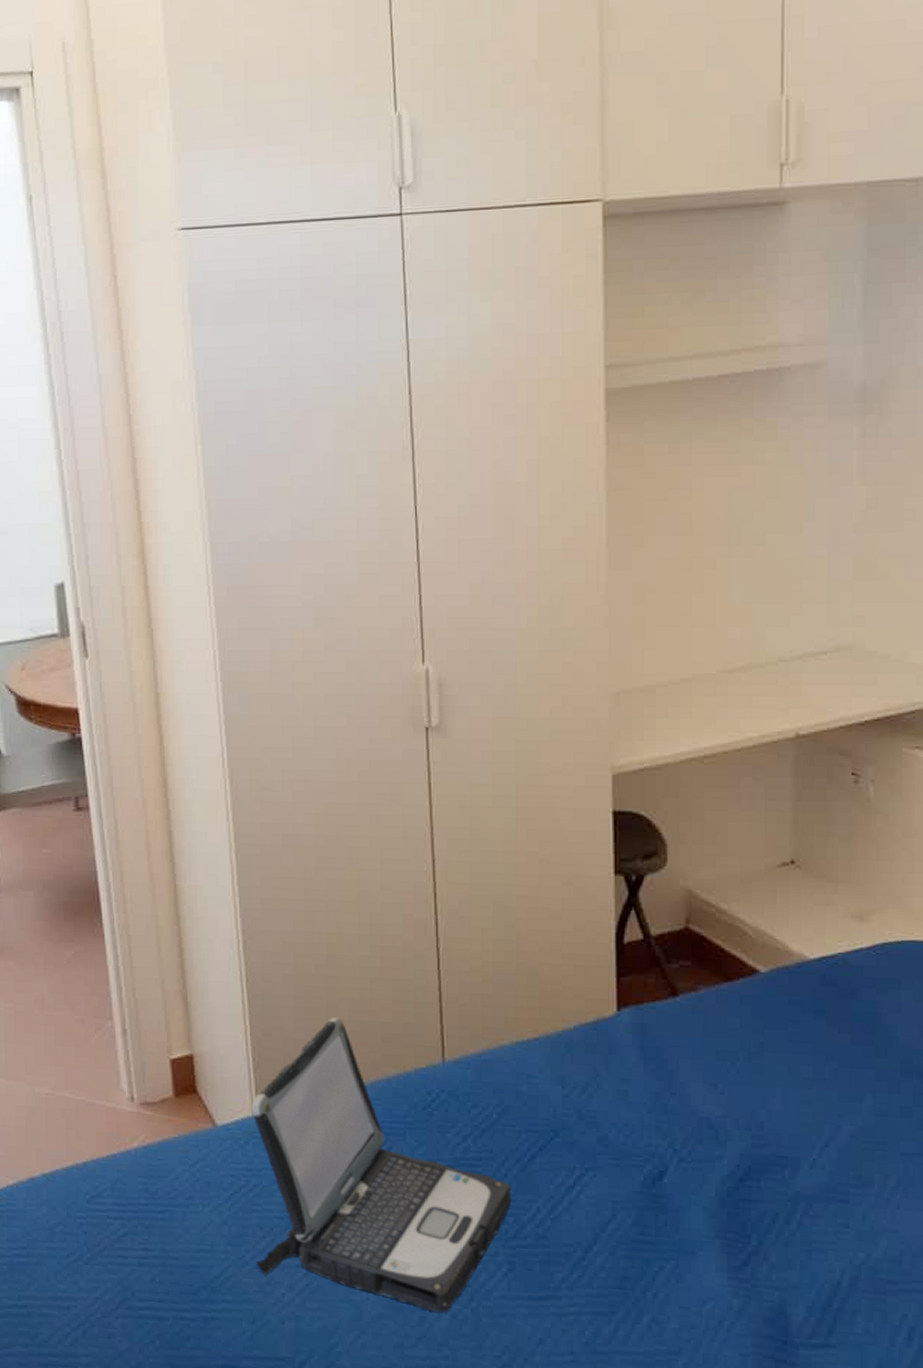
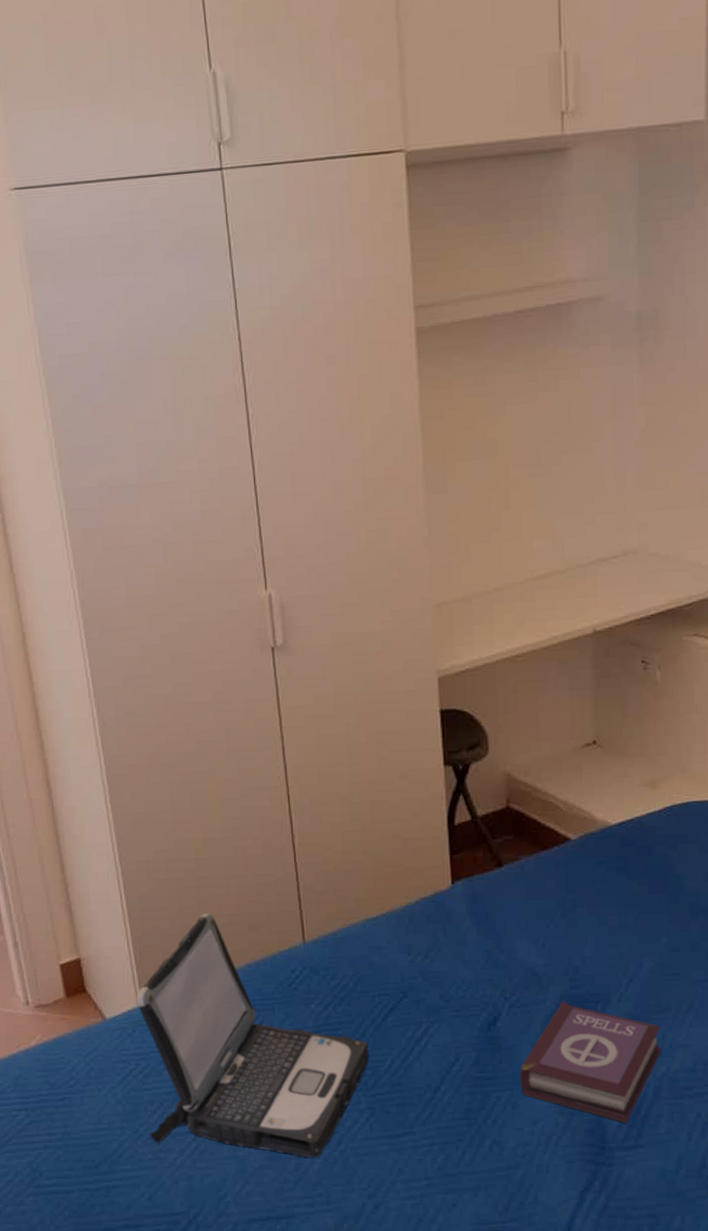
book: none [688,1160,860,1316] -> present [520,1001,661,1124]

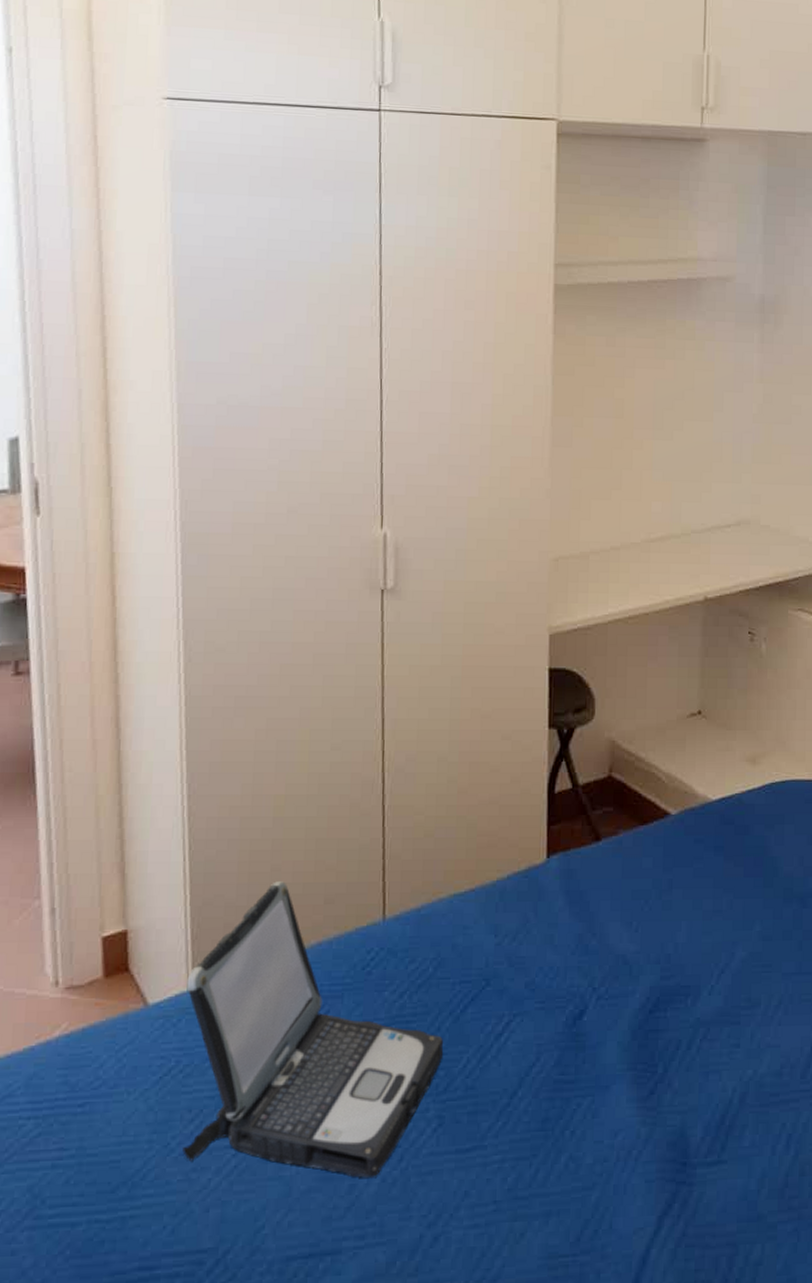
book: present [520,1001,661,1124] -> none [603,993,749,1135]

